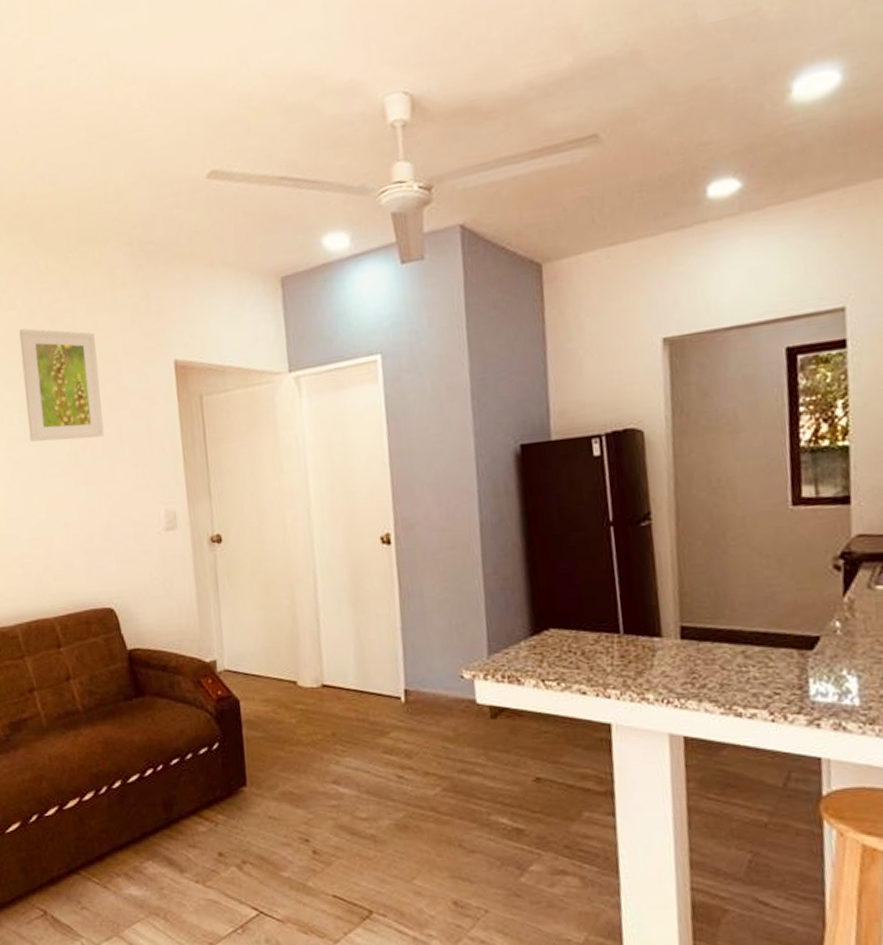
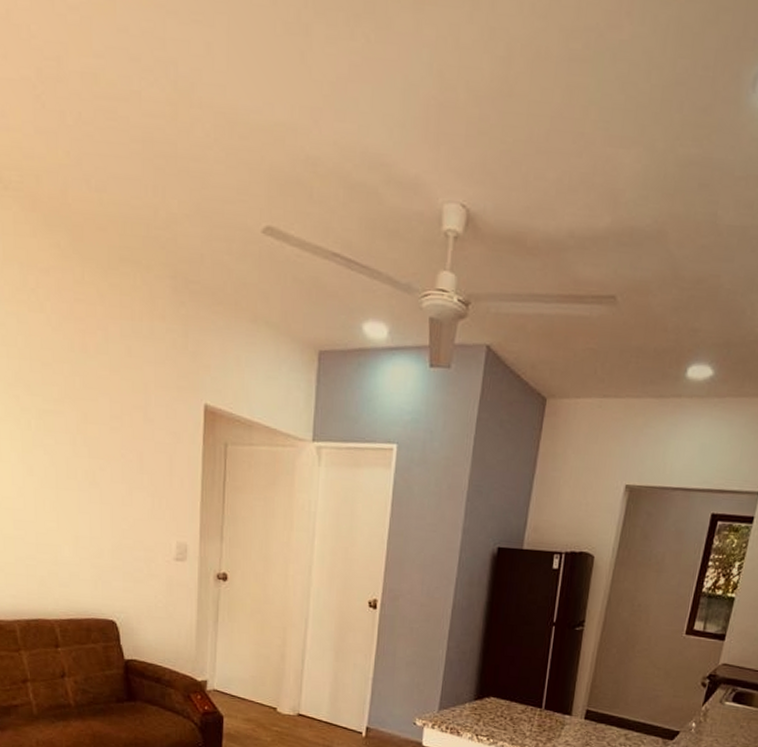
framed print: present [19,328,105,442] -> none [45,335,127,462]

